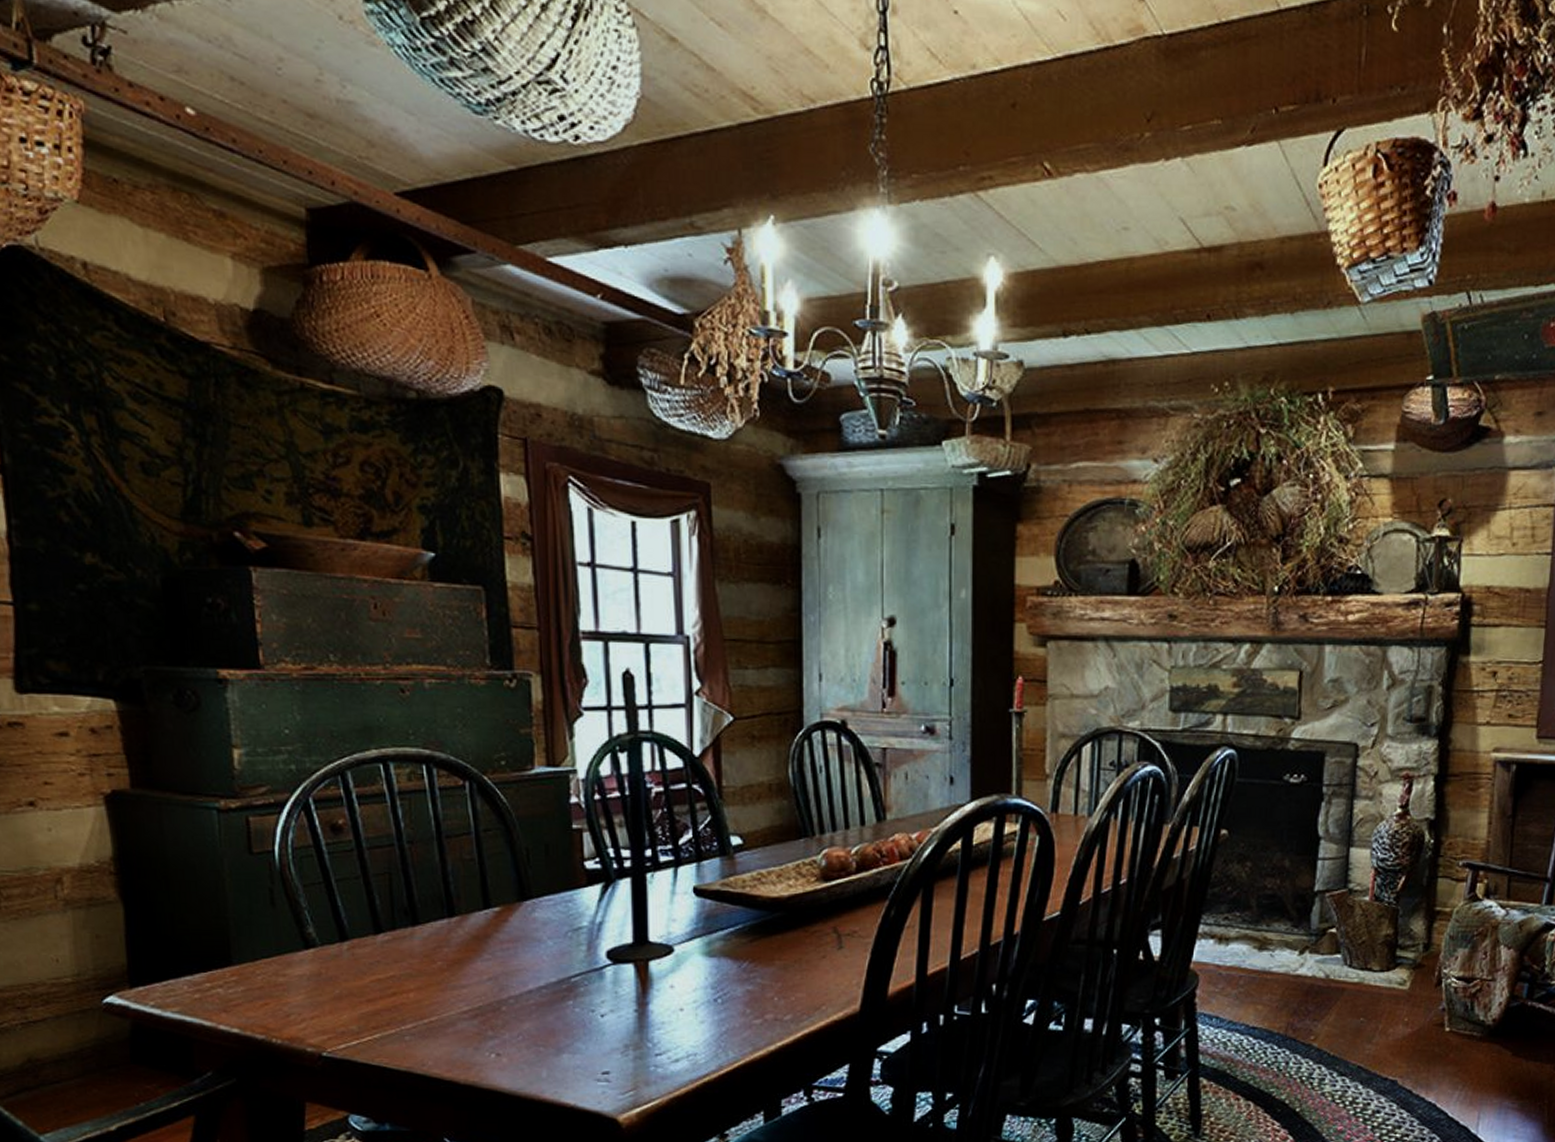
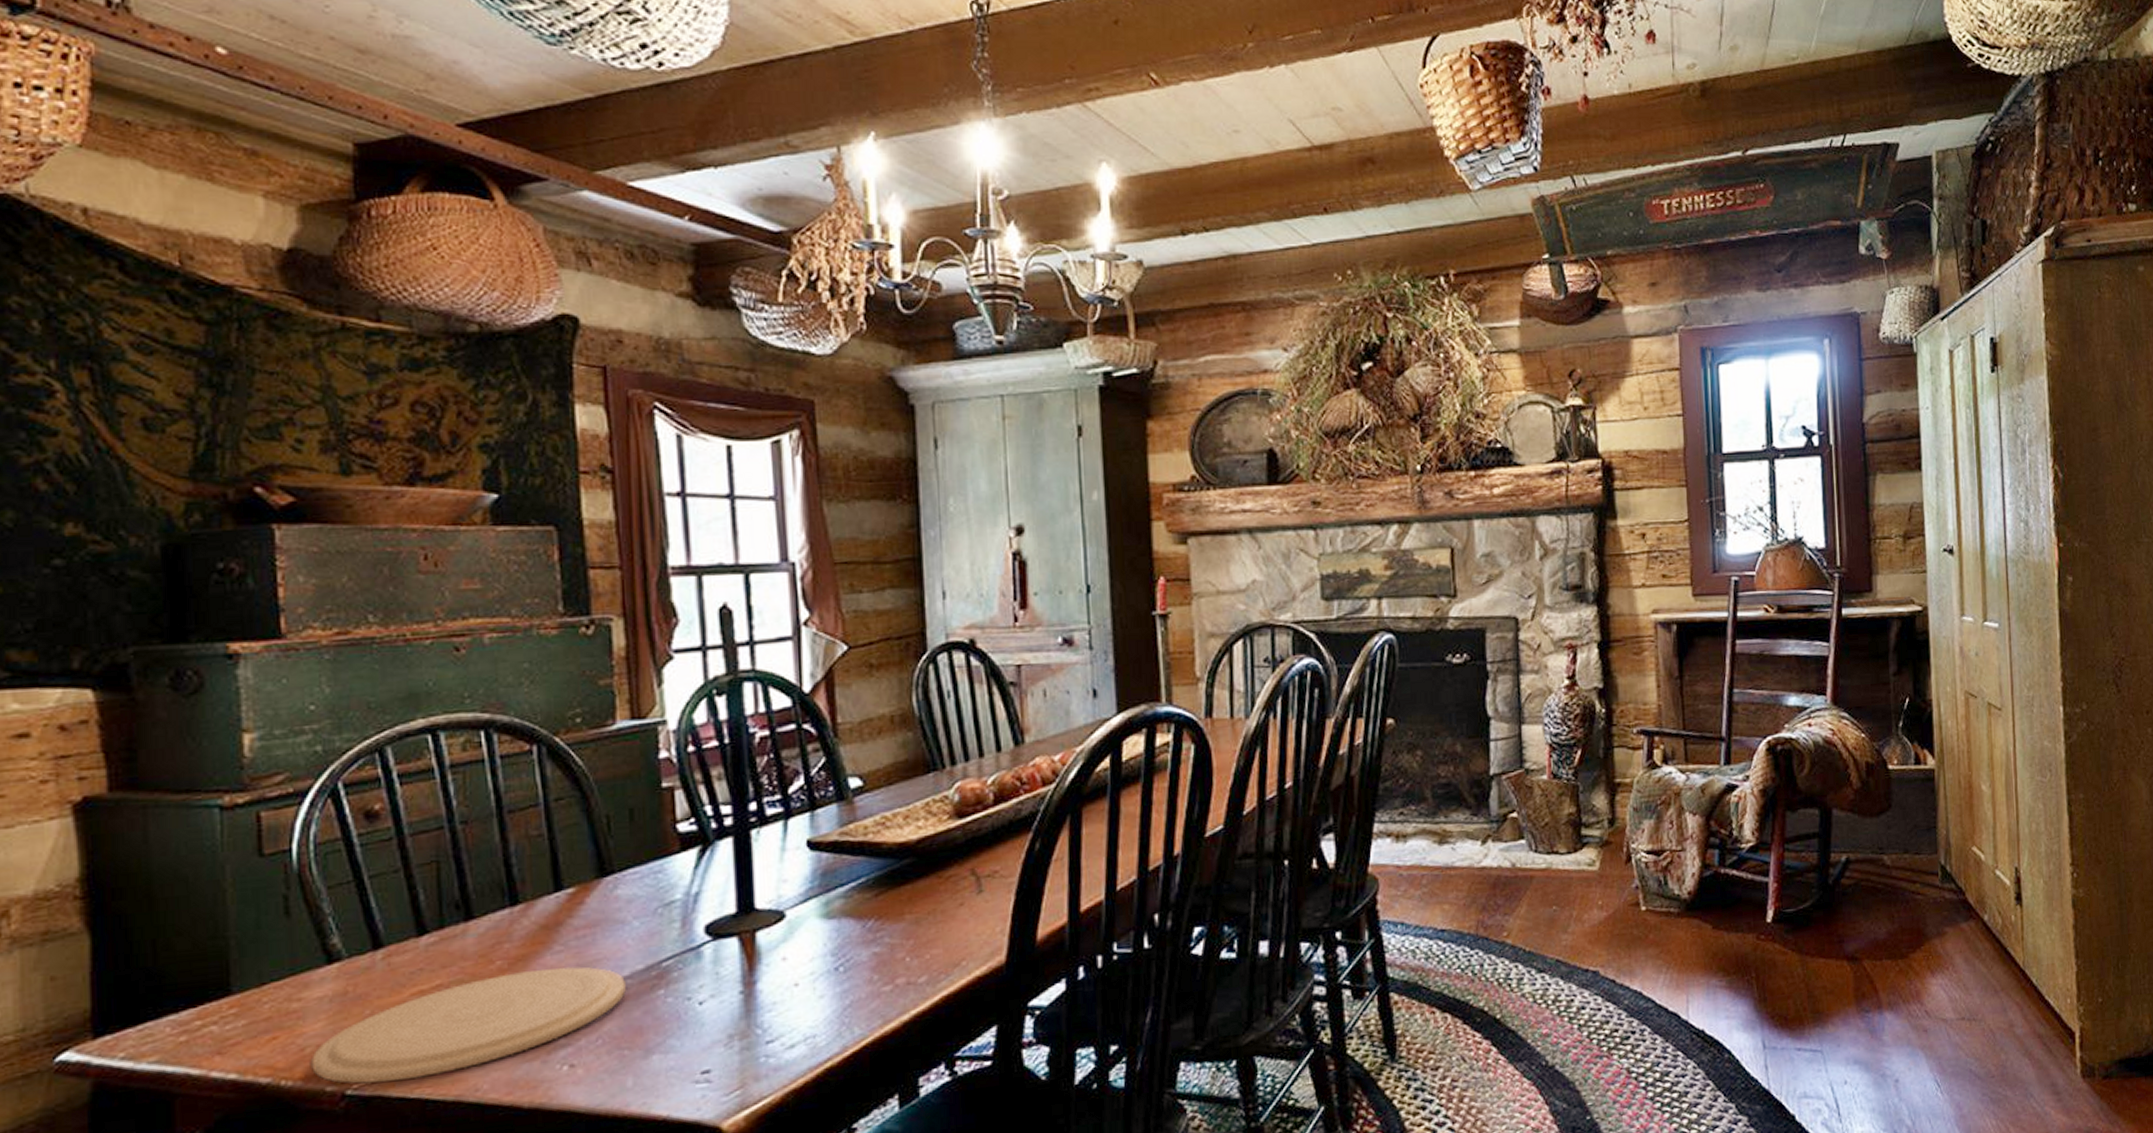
plate: none [295,972,541,1050] -> present [311,966,626,1084]

